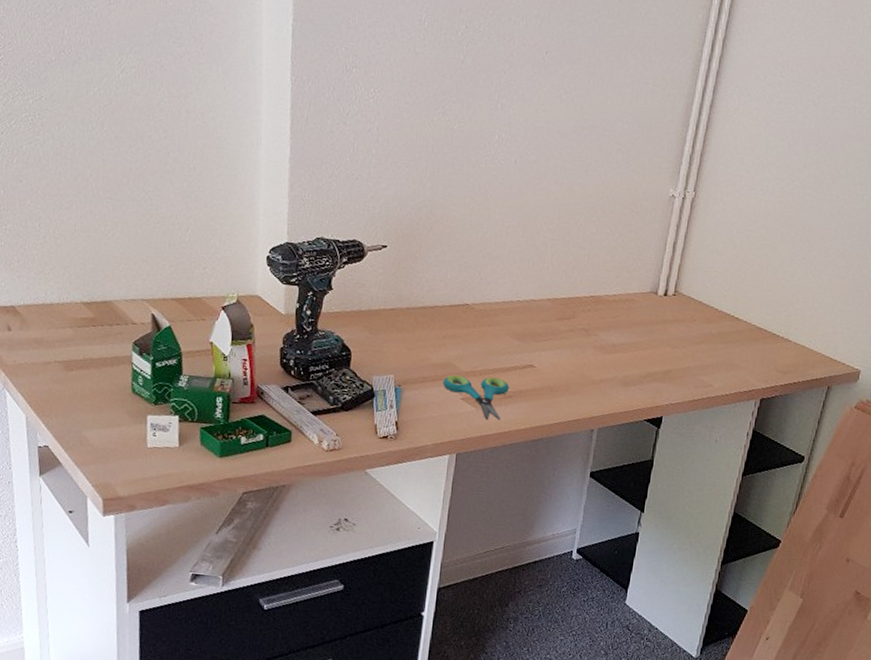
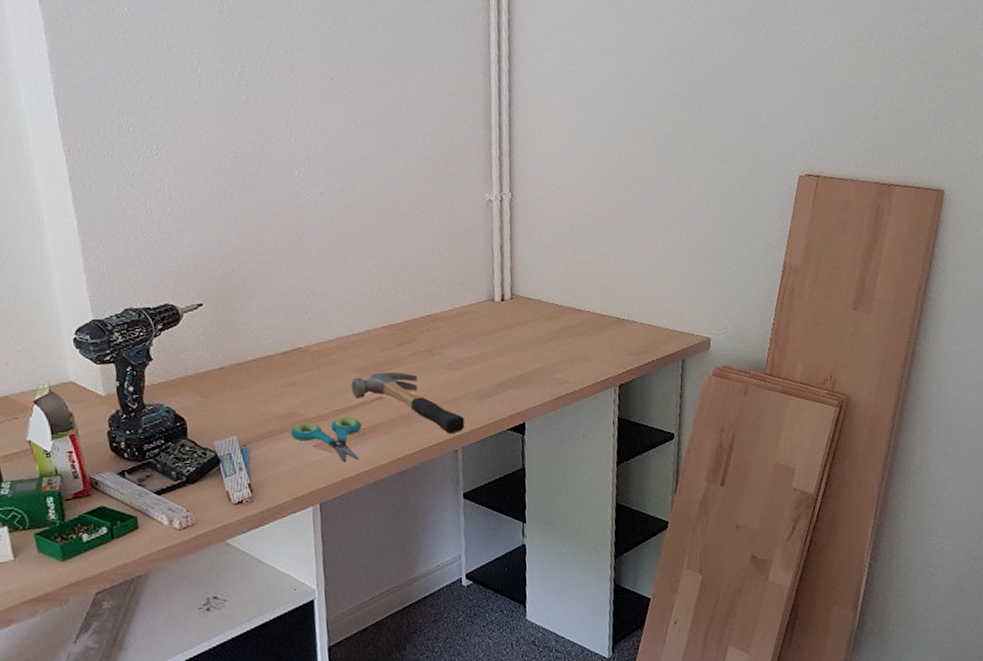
claw hammer: none [506,341,606,413] -> present [351,371,465,433]

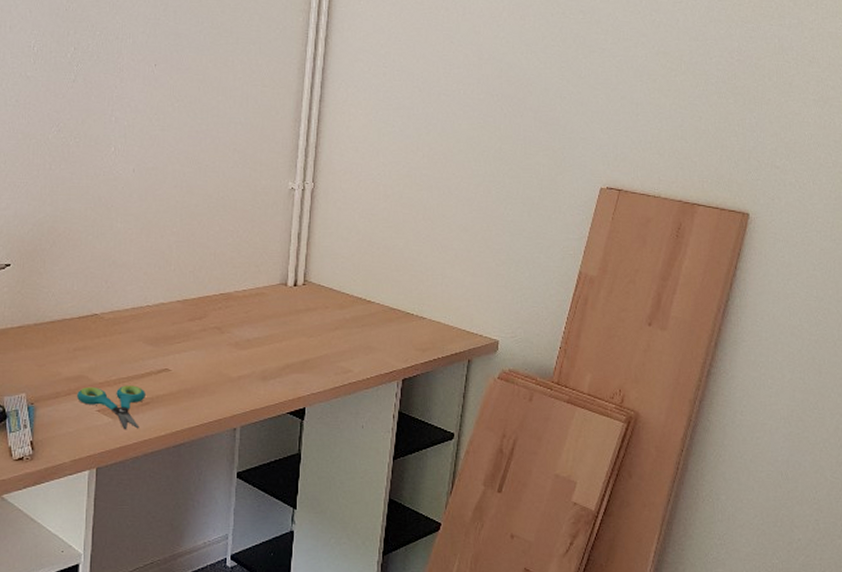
claw hammer: present [351,371,465,433] -> none [139,345,245,411]

